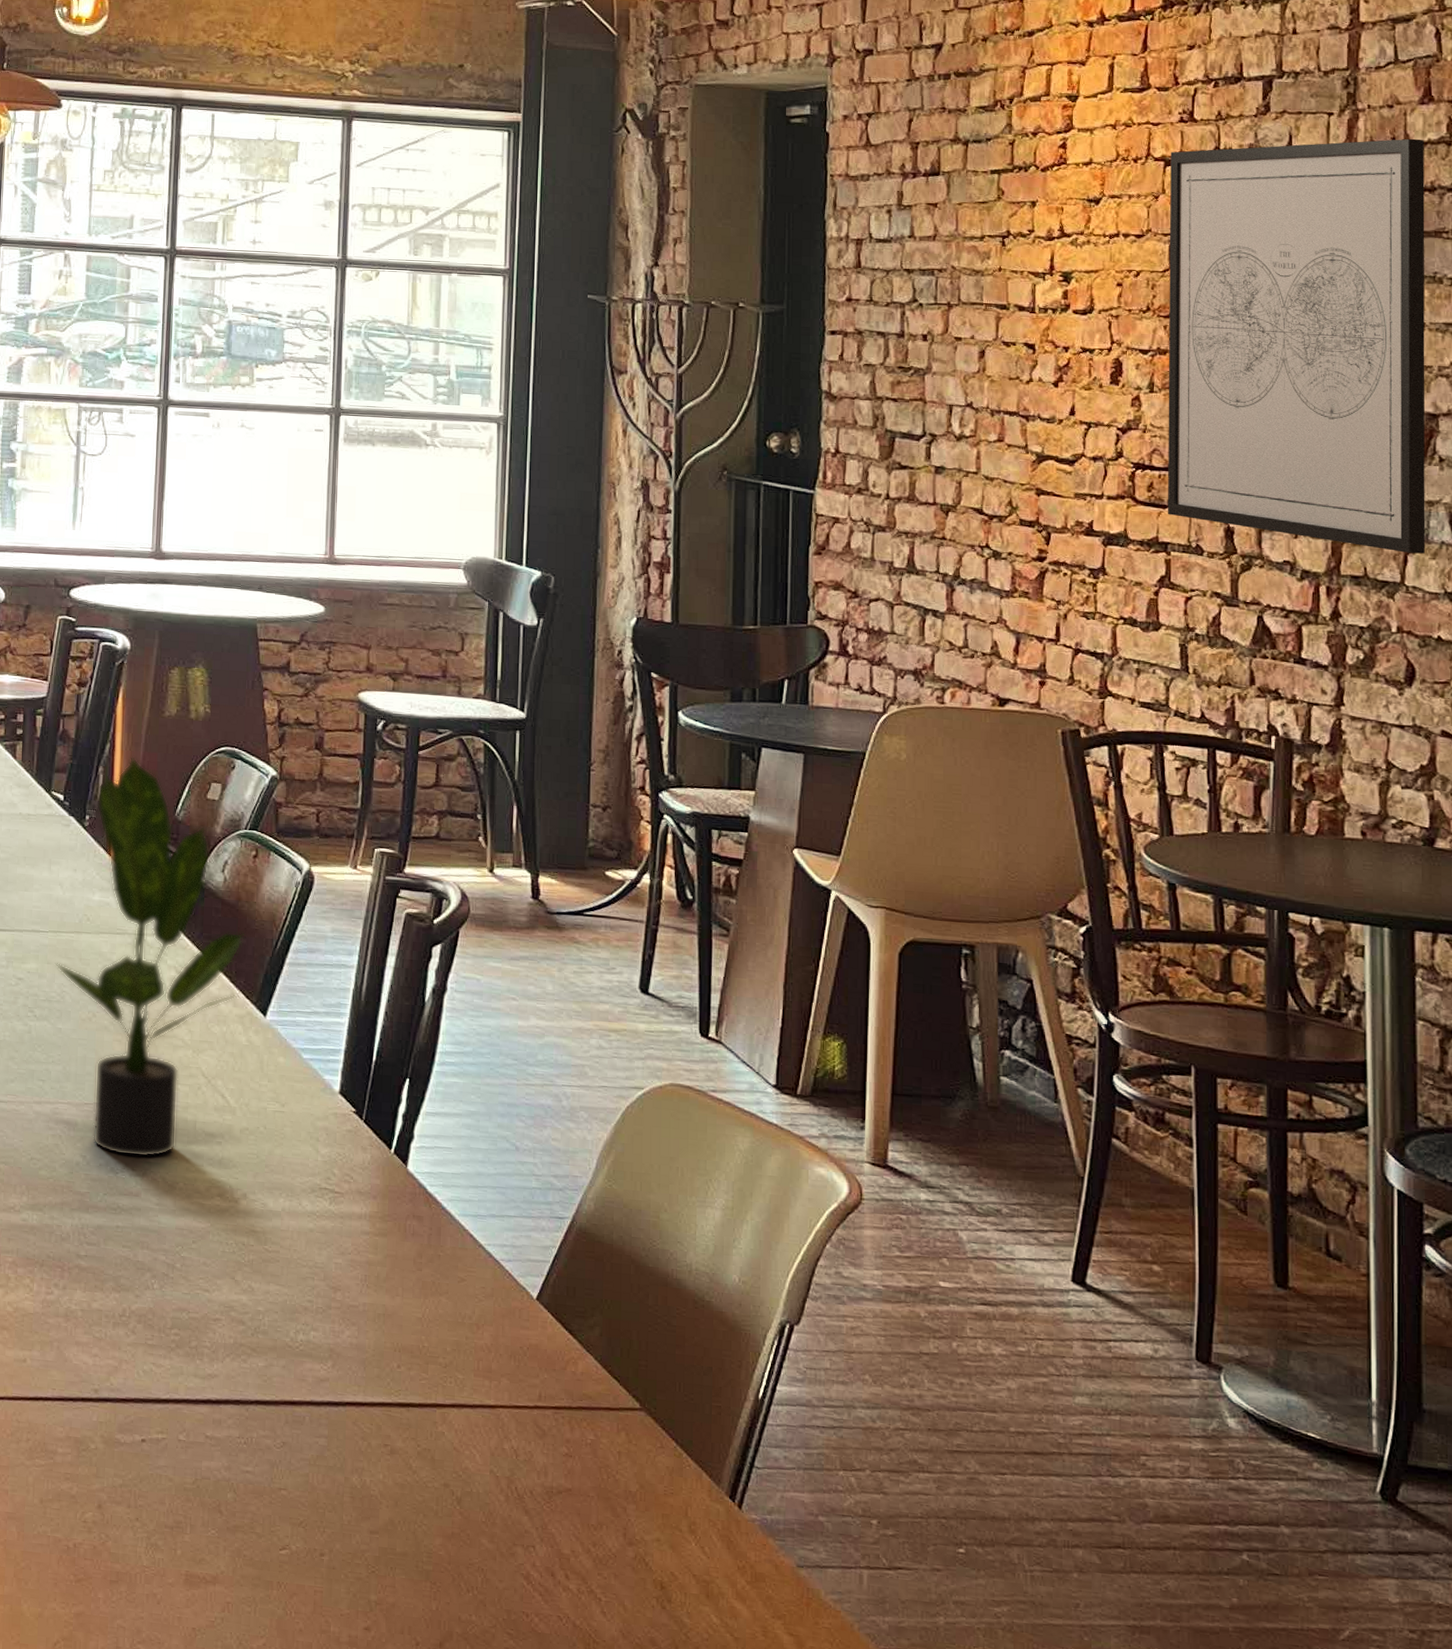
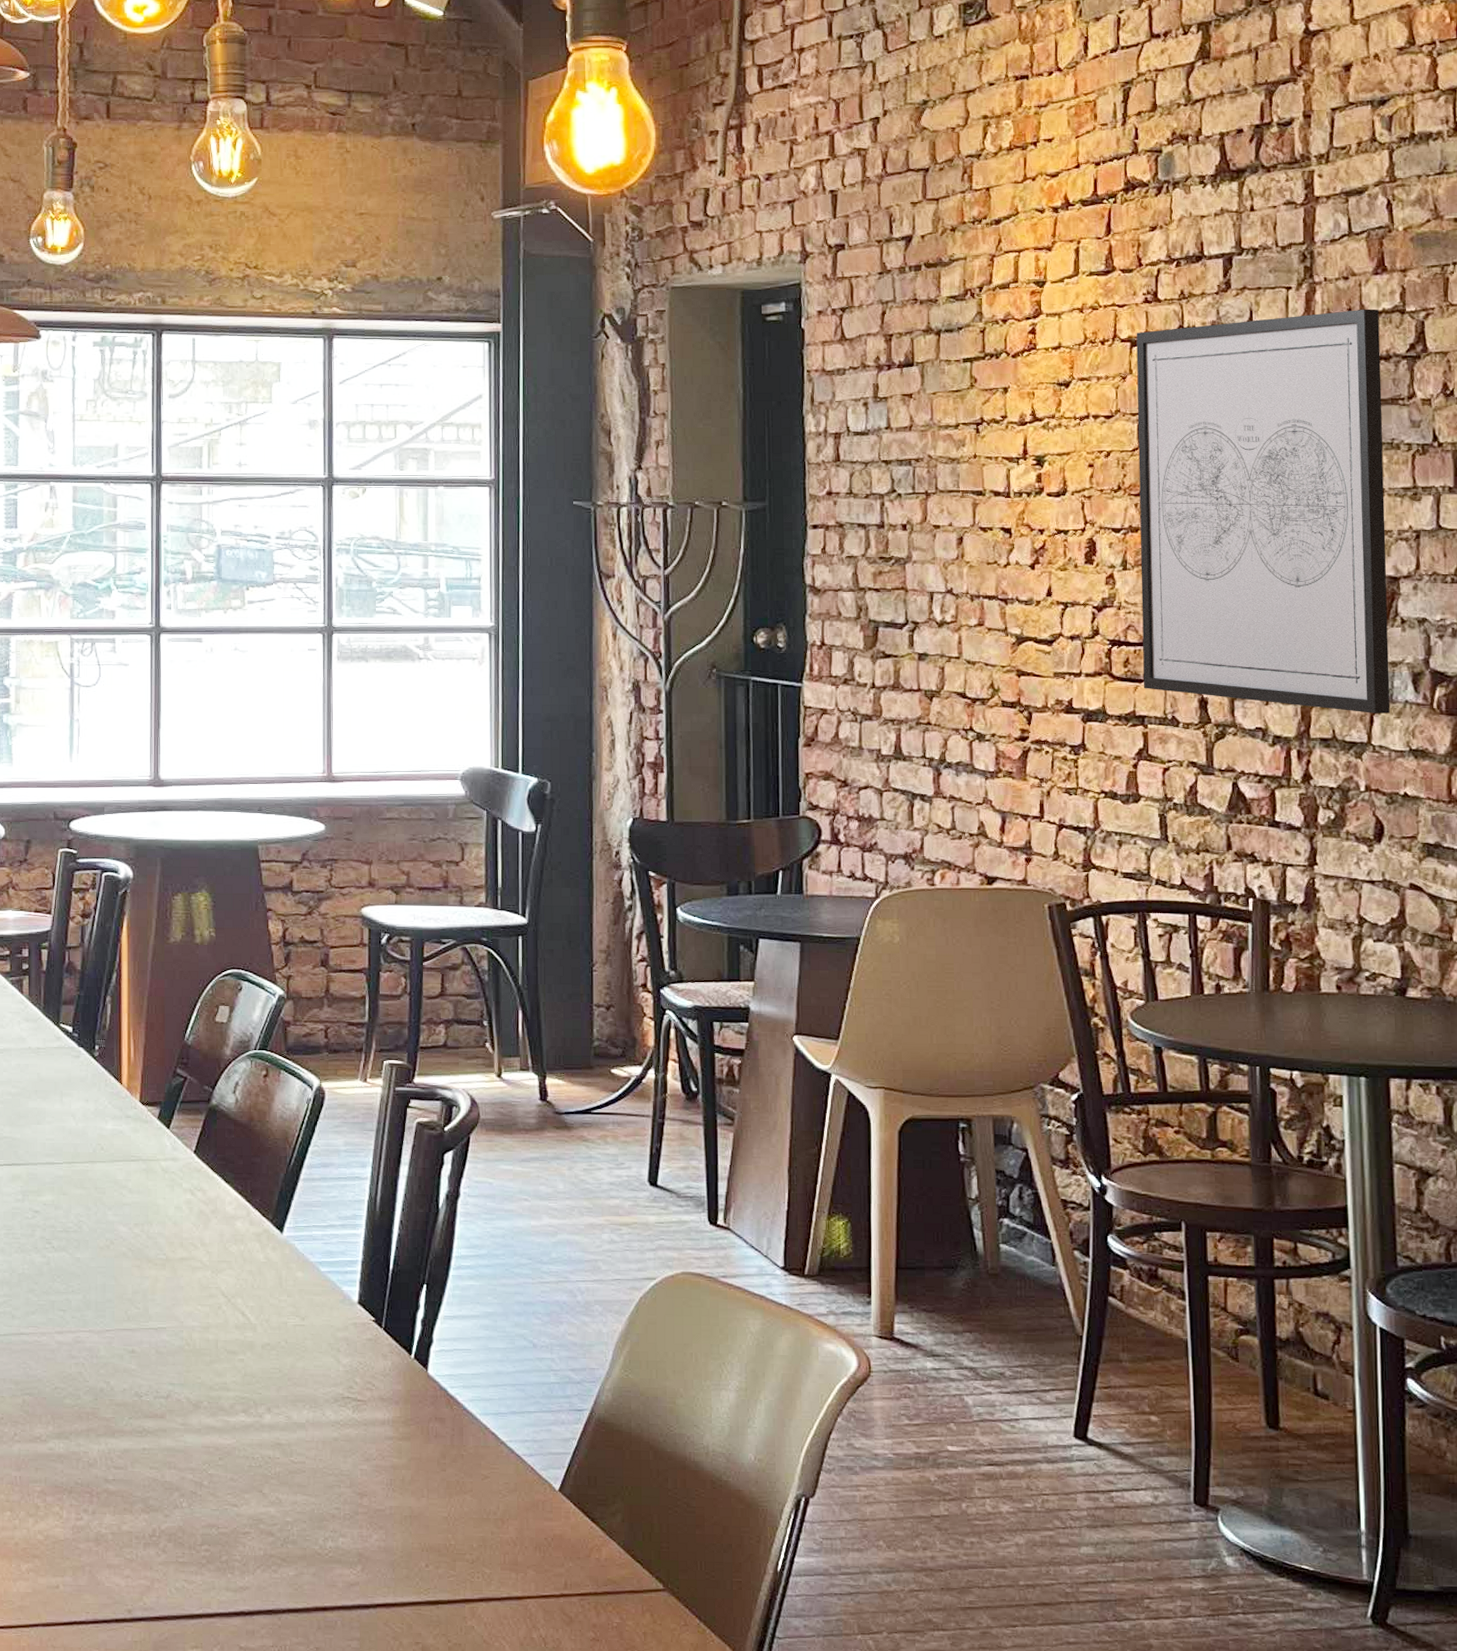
potted plant: present [55,756,244,1158] -> none [70,984,258,1380]

